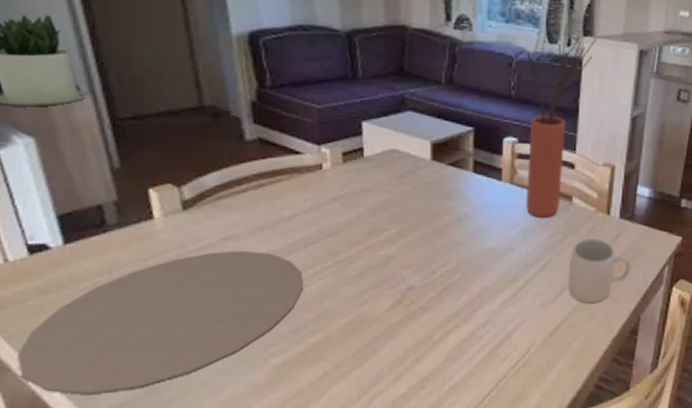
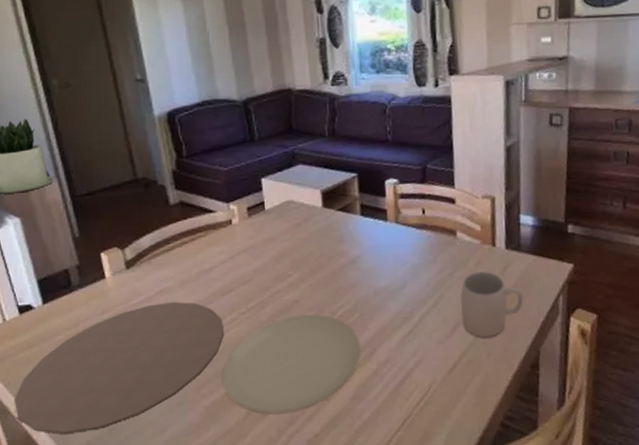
plate: none [297,272,459,375] -> present [222,314,361,415]
vase: present [525,23,596,218] -> none [399,66,462,254]

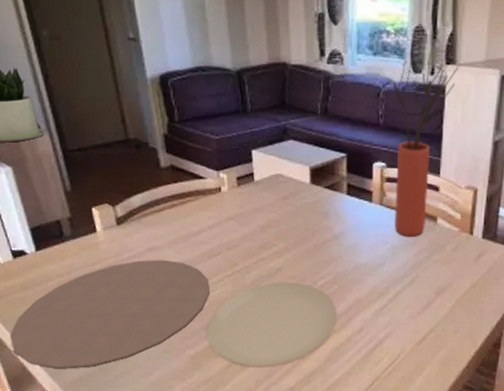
vase: none [399,66,462,254] -> present [393,53,459,237]
mug: present [460,270,524,338] -> none [433,256,494,317]

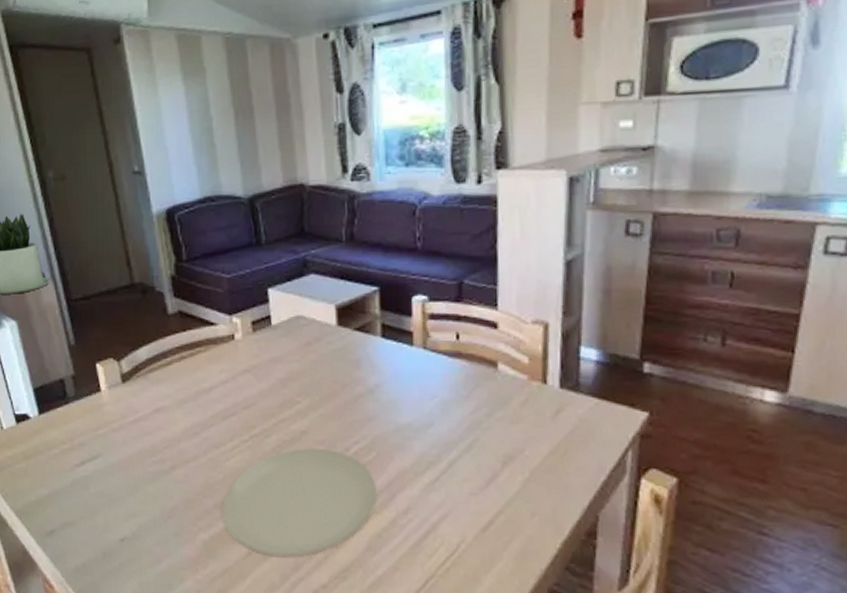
placemat: present [10,259,209,369] -> none [12,422,224,553]
vase: present [393,53,459,237] -> none [432,157,513,388]

